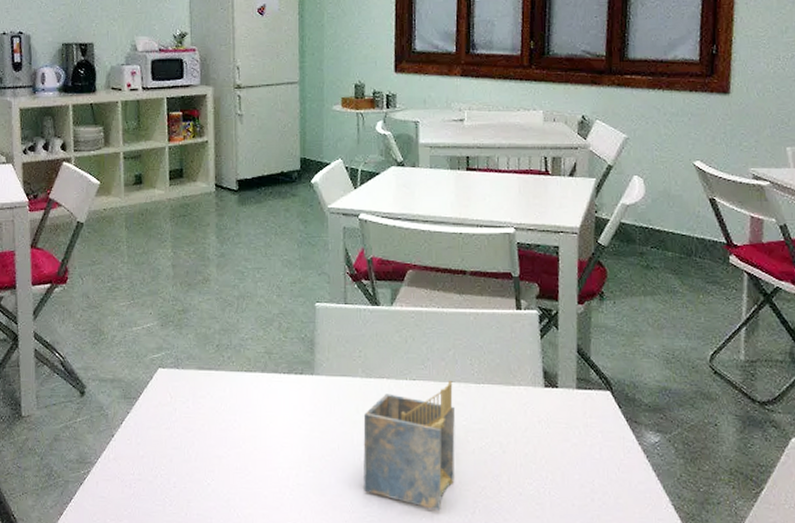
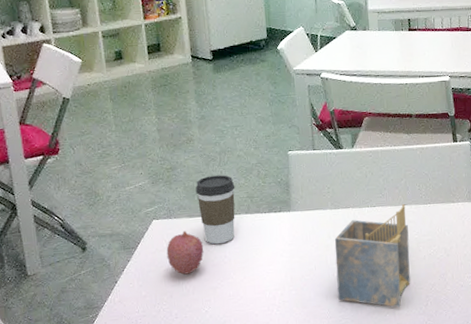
fruit: none [170,384,212,437] -> present [166,230,204,275]
coffee cup: none [208,323,252,405] -> present [195,175,235,245]

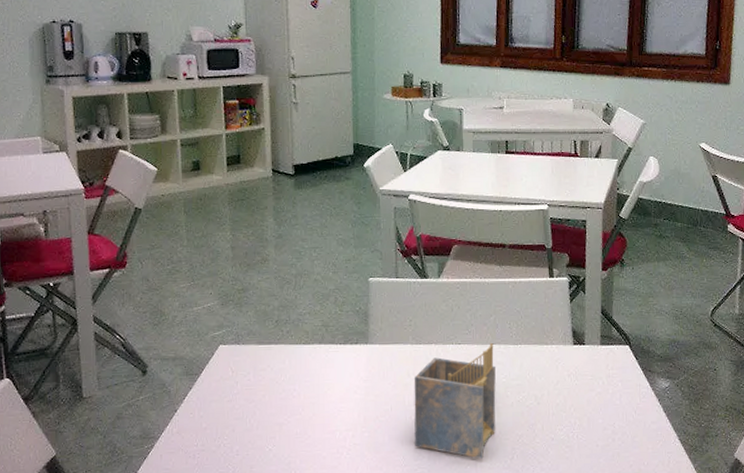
fruit: present [166,230,204,275] -> none [232,358,272,407]
coffee cup: present [195,175,235,245] -> none [267,300,310,376]

